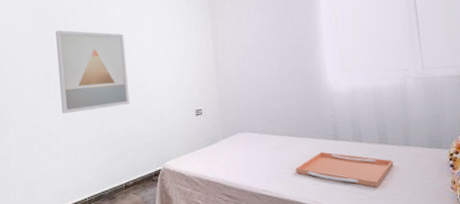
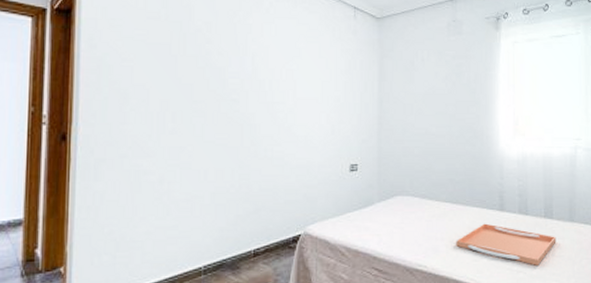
wall art: present [55,30,130,114] -> none [180,46,271,156]

